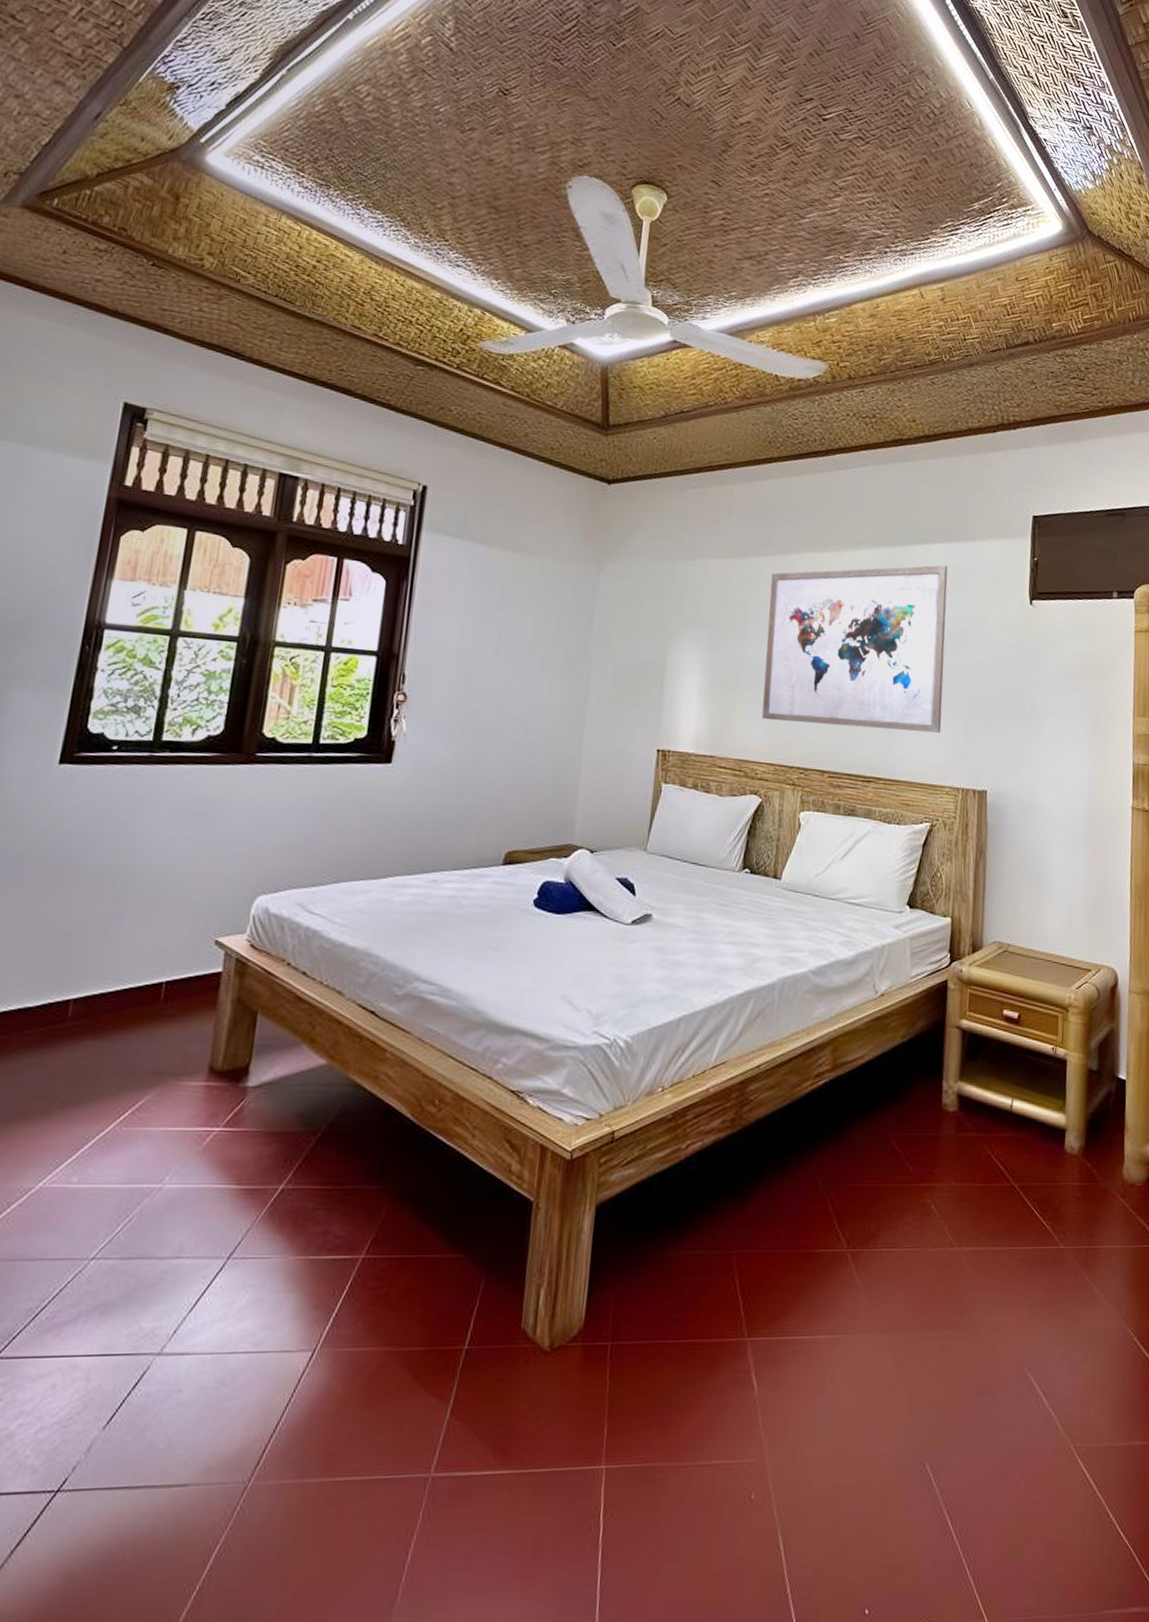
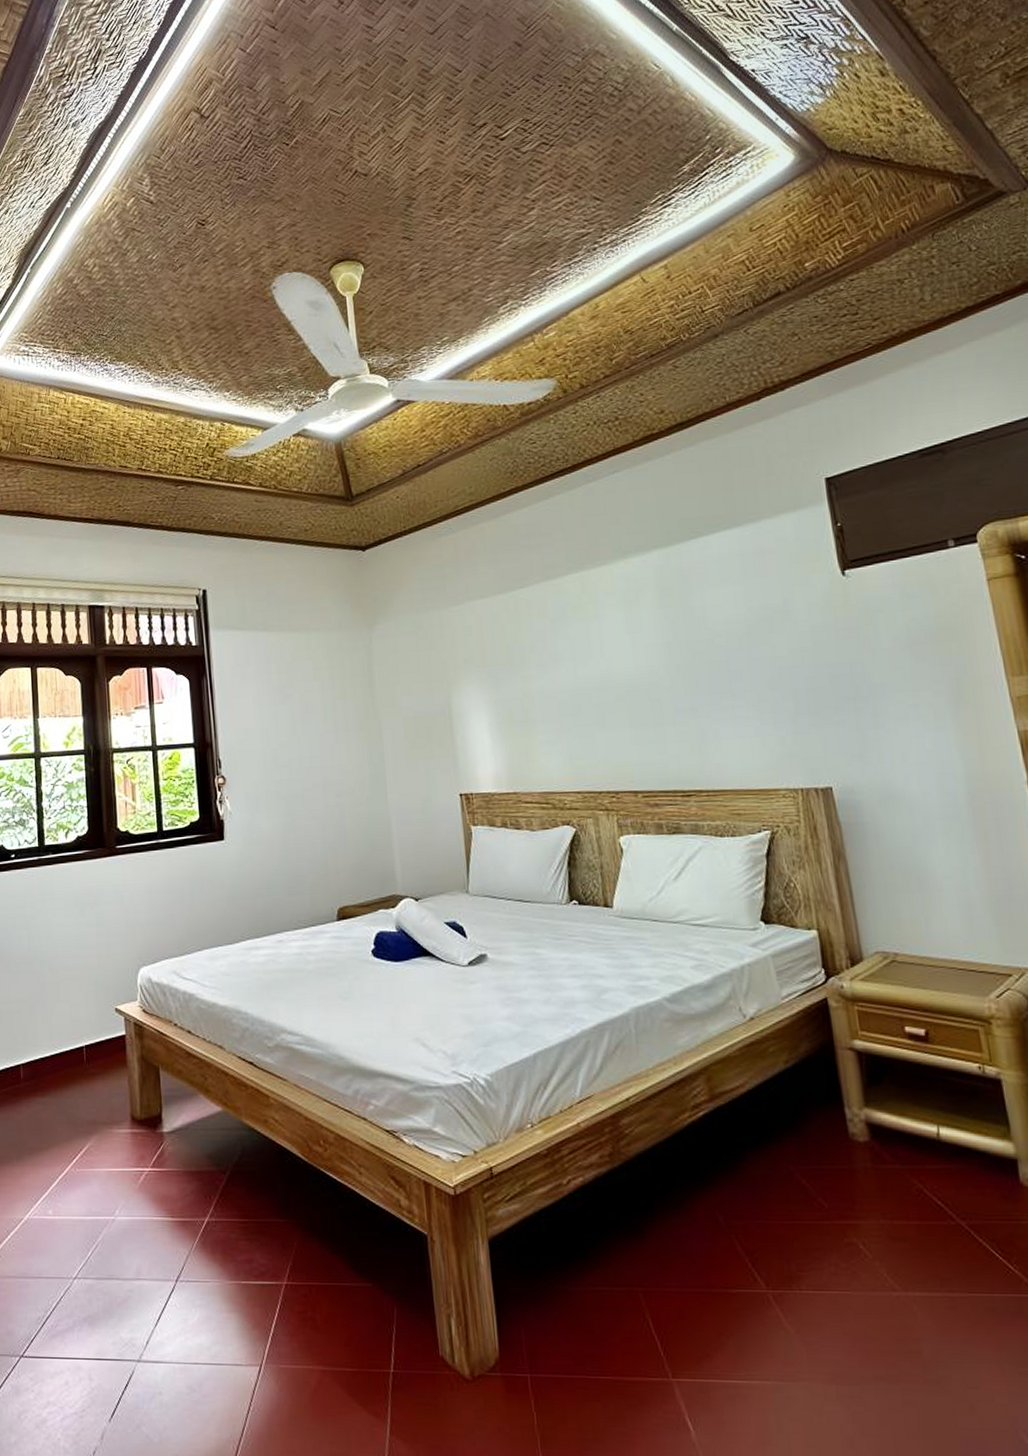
wall art: present [762,565,948,733] -> none [541,554,763,749]

